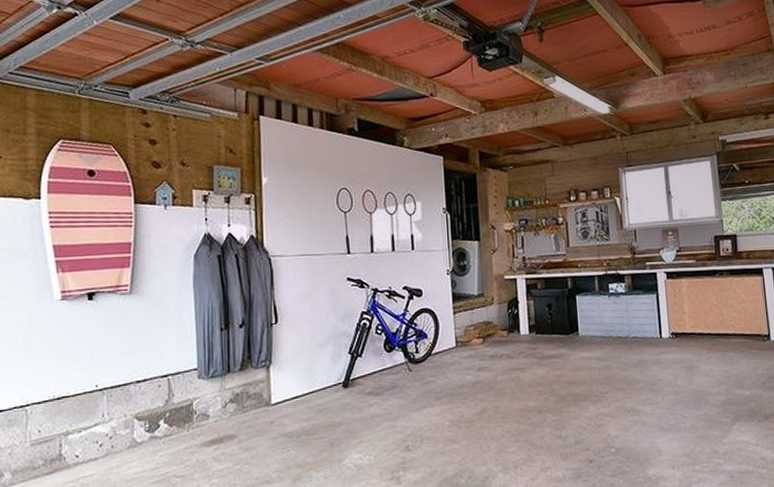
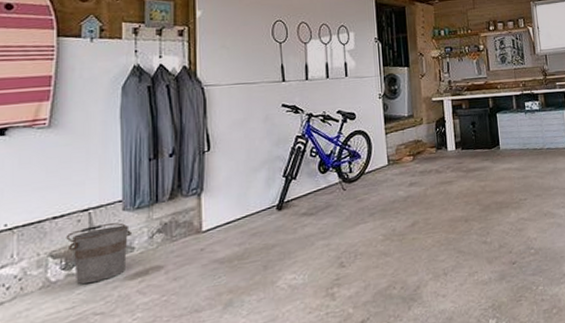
bucket: none [148,390,206,447] -> present [66,222,131,284]

